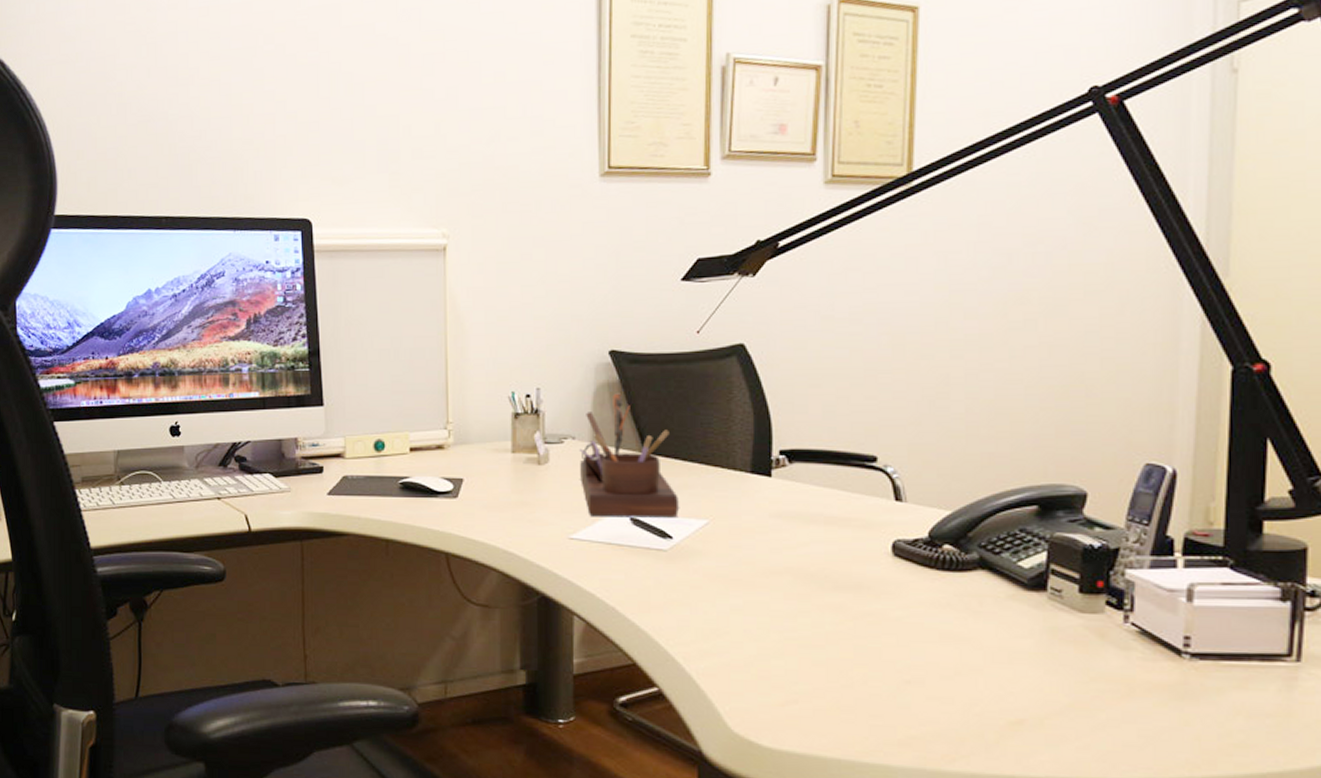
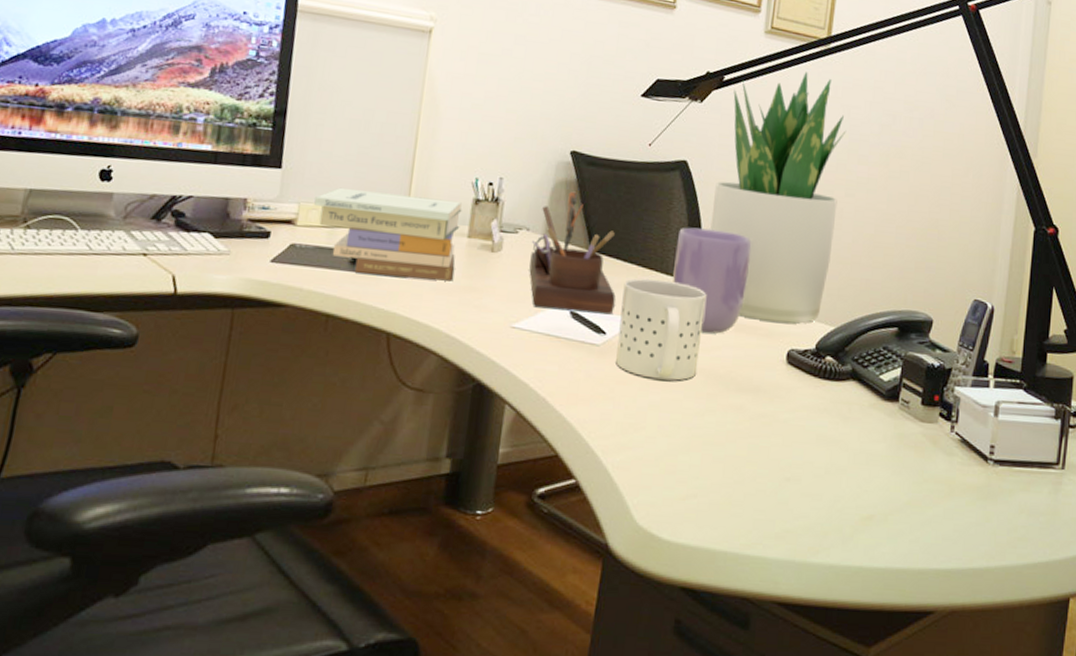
books: none [359,417,503,498] -> present [314,187,462,281]
mug: none [686,476,785,584] -> present [616,278,707,383]
cup: none [742,416,835,529] -> present [673,227,752,334]
planter: none [781,220,945,511] -> present [710,72,847,324]

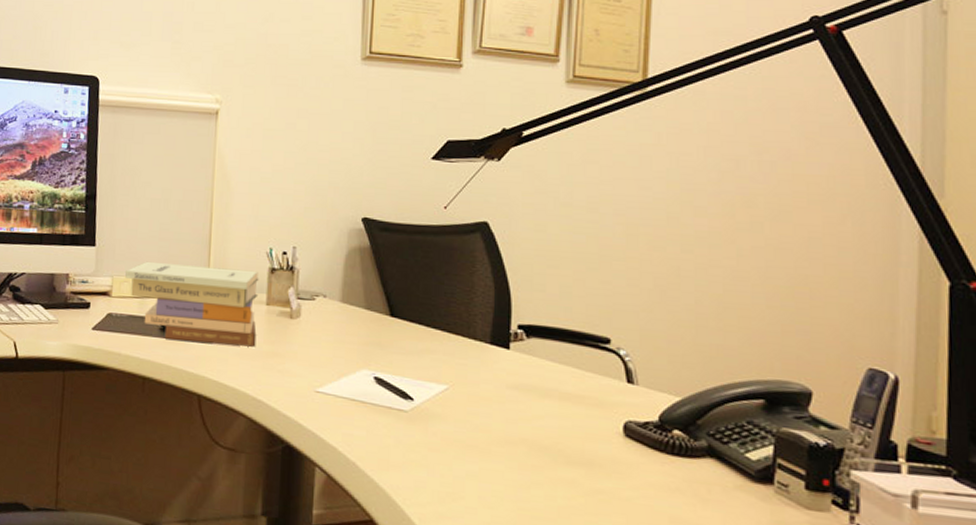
desk organizer: present [529,191,616,313] -> none [329,257,421,379]
mug: present [616,278,707,383] -> none [427,344,522,452]
cup: present [673,227,752,334] -> none [482,290,571,402]
planter: present [710,72,847,324] -> none [520,120,676,394]

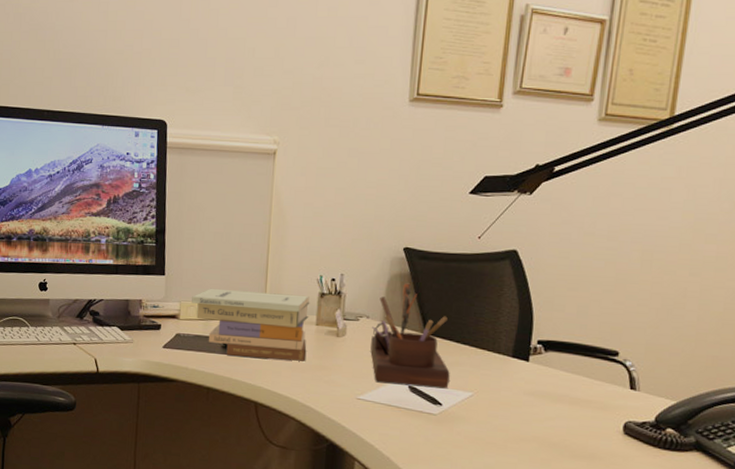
desk organizer: none [329,257,421,379] -> present [370,283,450,388]

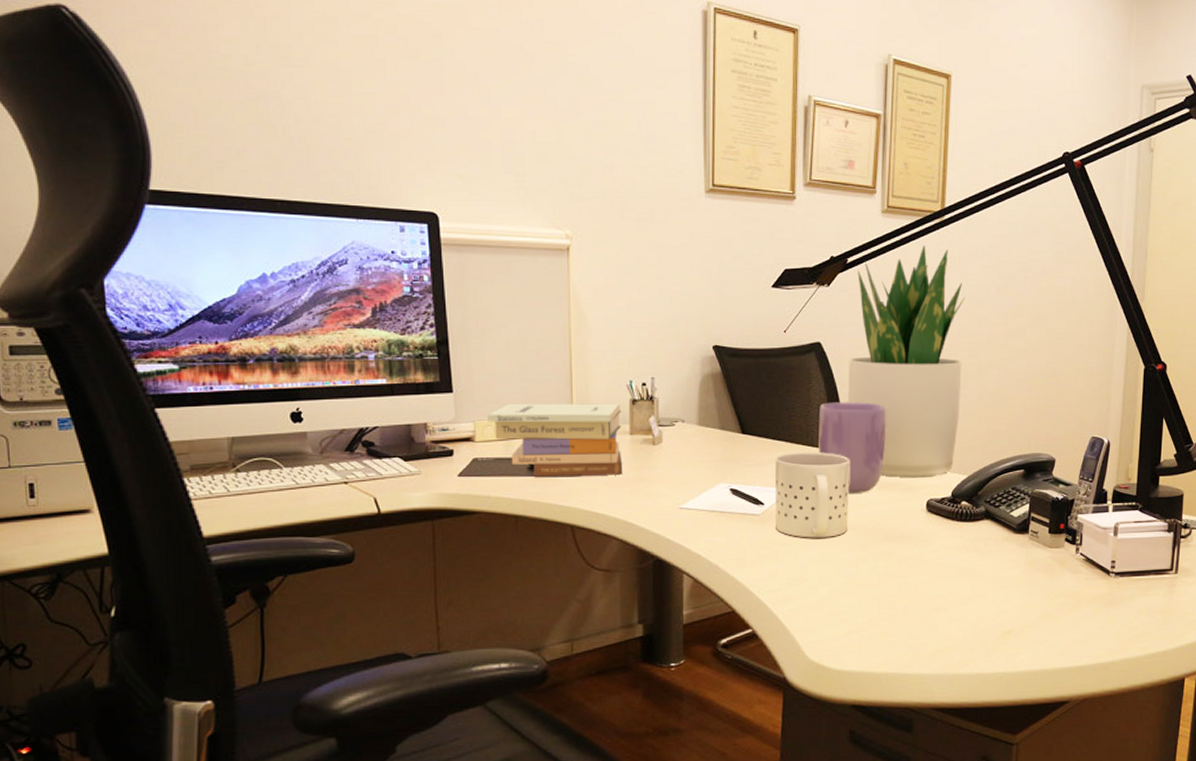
desk organizer: present [370,283,450,388] -> none [687,382,769,488]
mug: none [452,357,539,448] -> present [775,452,851,539]
cup: none [505,311,586,406] -> present [818,402,887,493]
planter: none [542,155,692,398] -> present [848,246,966,477]

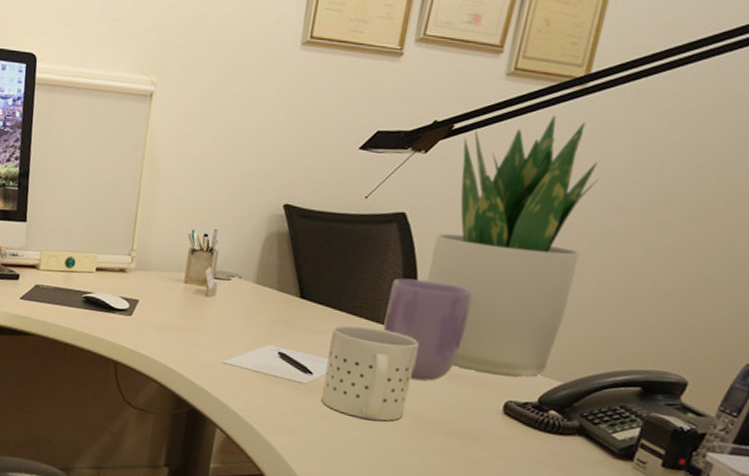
books: present [488,403,623,477] -> none [53,238,180,321]

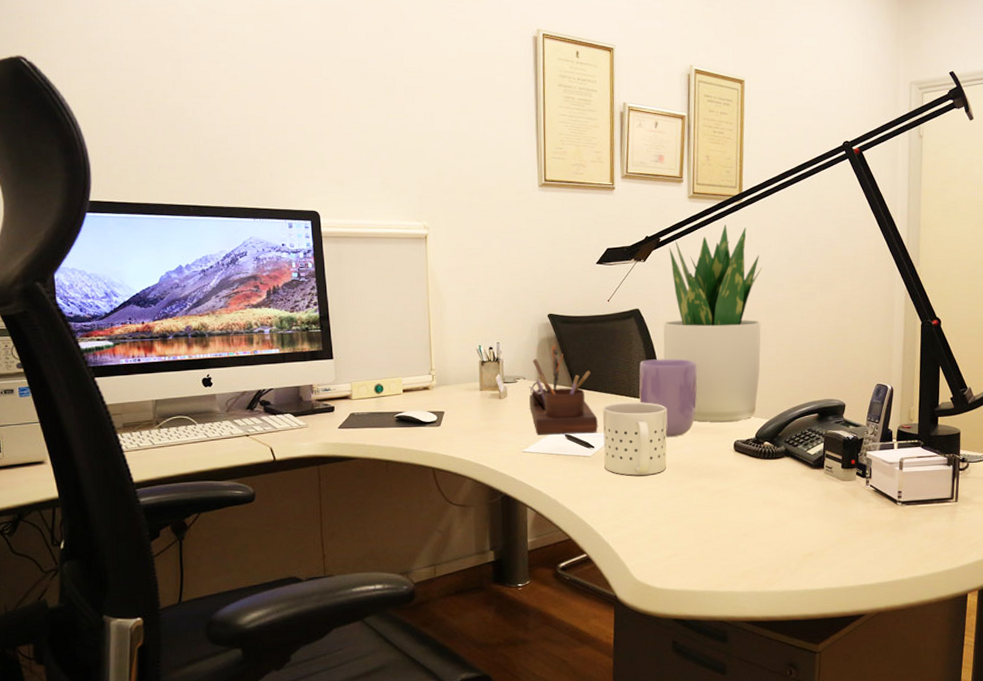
desk organizer: none [240,242,326,356] -> present [528,345,598,434]

